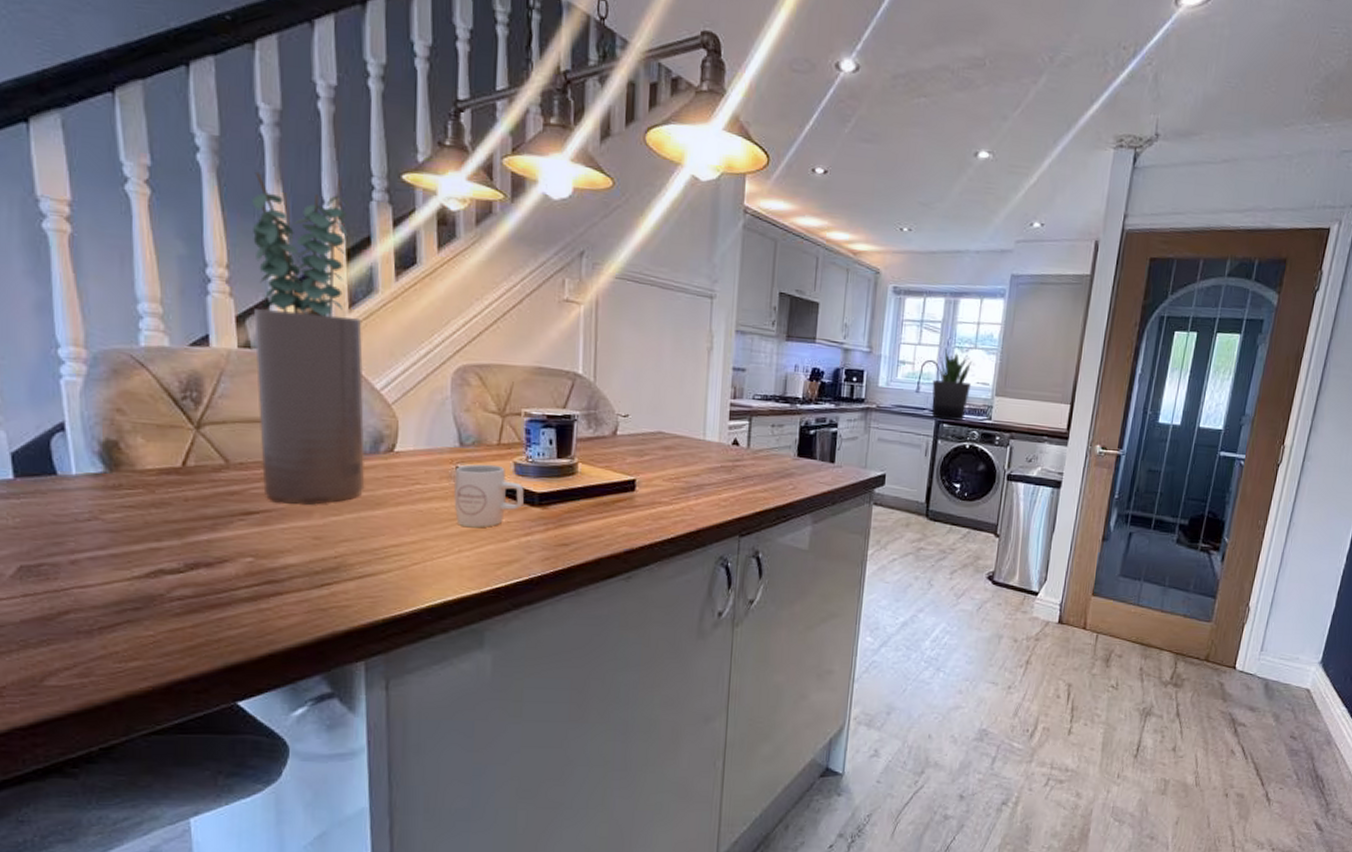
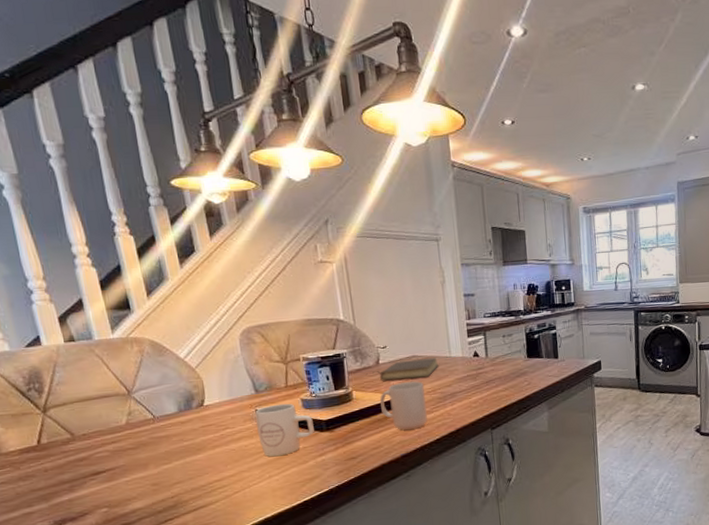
vase: present [252,171,366,505] -> none [52,193,186,462]
book: none [597,435,689,460] -> present [365,358,439,381]
cup: none [609,462,666,521] -> present [380,381,428,430]
planter: present [931,348,973,421] -> none [627,251,659,309]

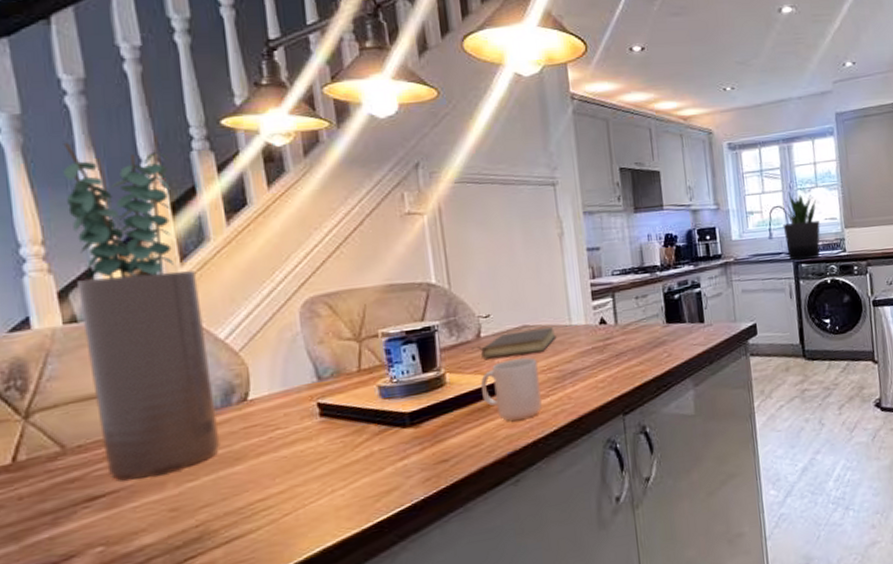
vase: none [52,193,186,462] -> present [63,136,221,481]
mug: present [255,403,314,457] -> none [316,392,394,465]
planter: none [627,251,659,309] -> present [782,192,820,260]

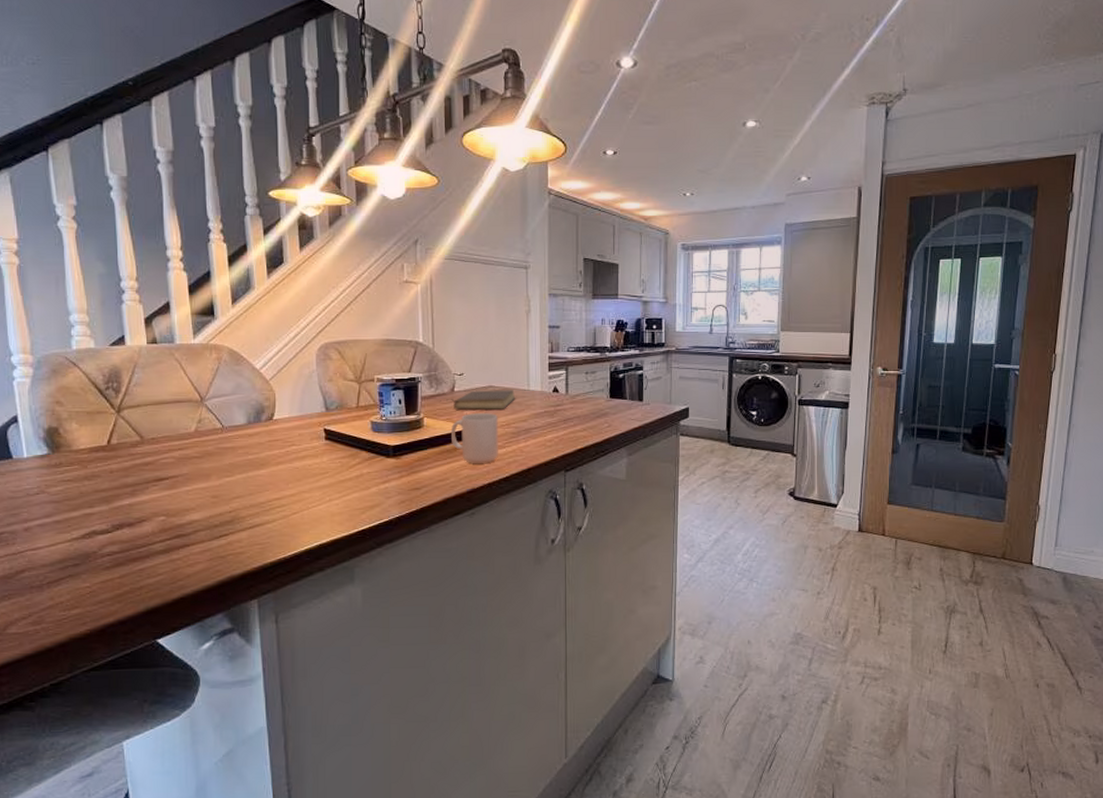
vase: present [63,136,221,481] -> none [154,201,251,469]
planter: present [782,192,820,260] -> none [723,293,758,355]

